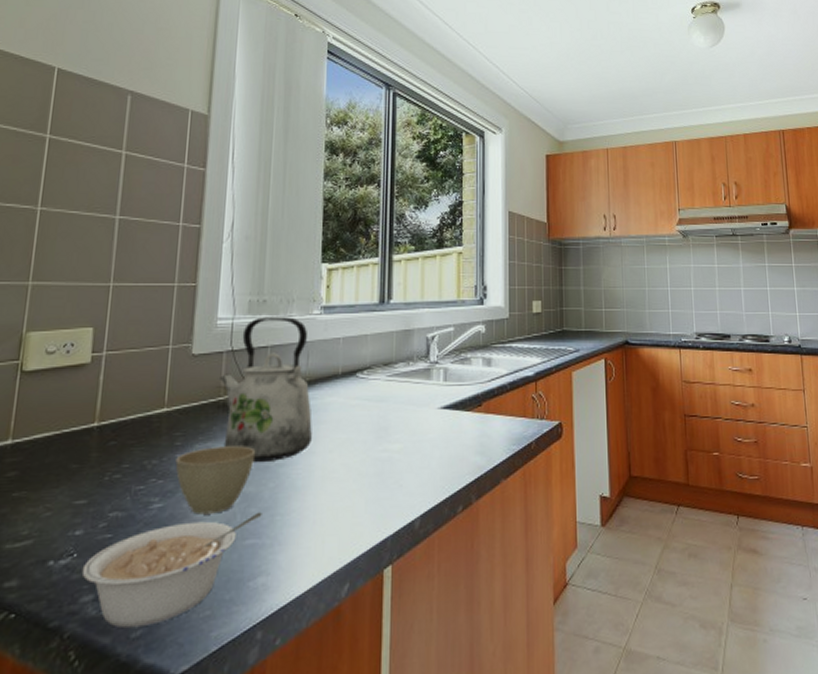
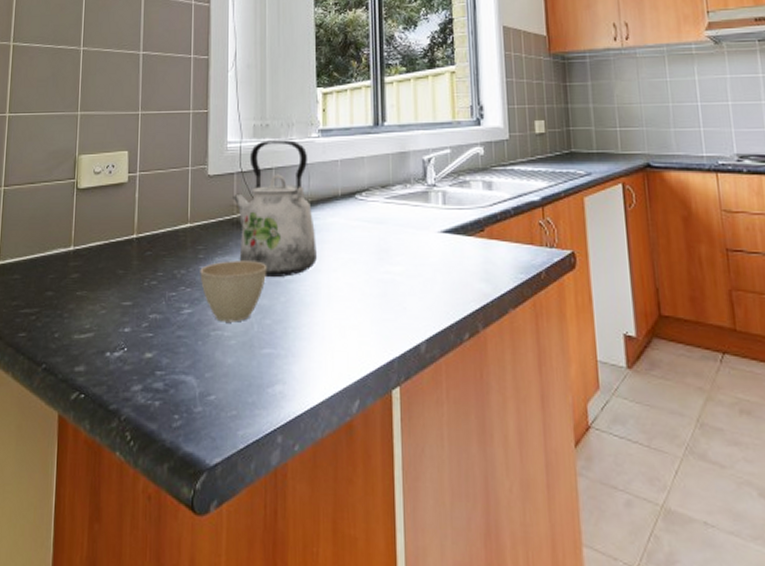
legume: present [81,512,262,628] -> none [131,323,276,419]

